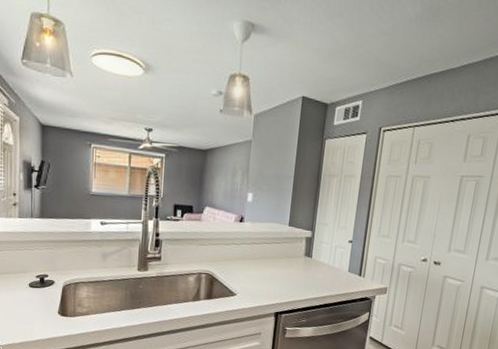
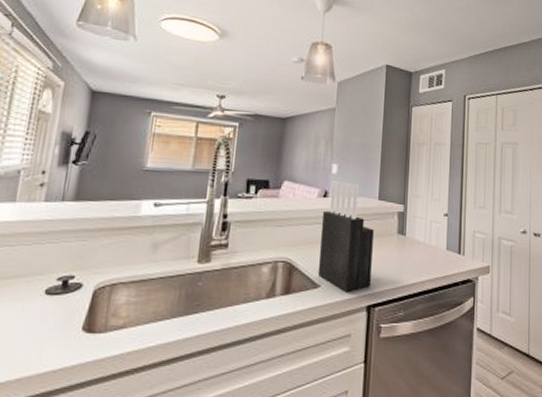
knife block: none [234,208,283,301] -> present [317,181,374,293]

